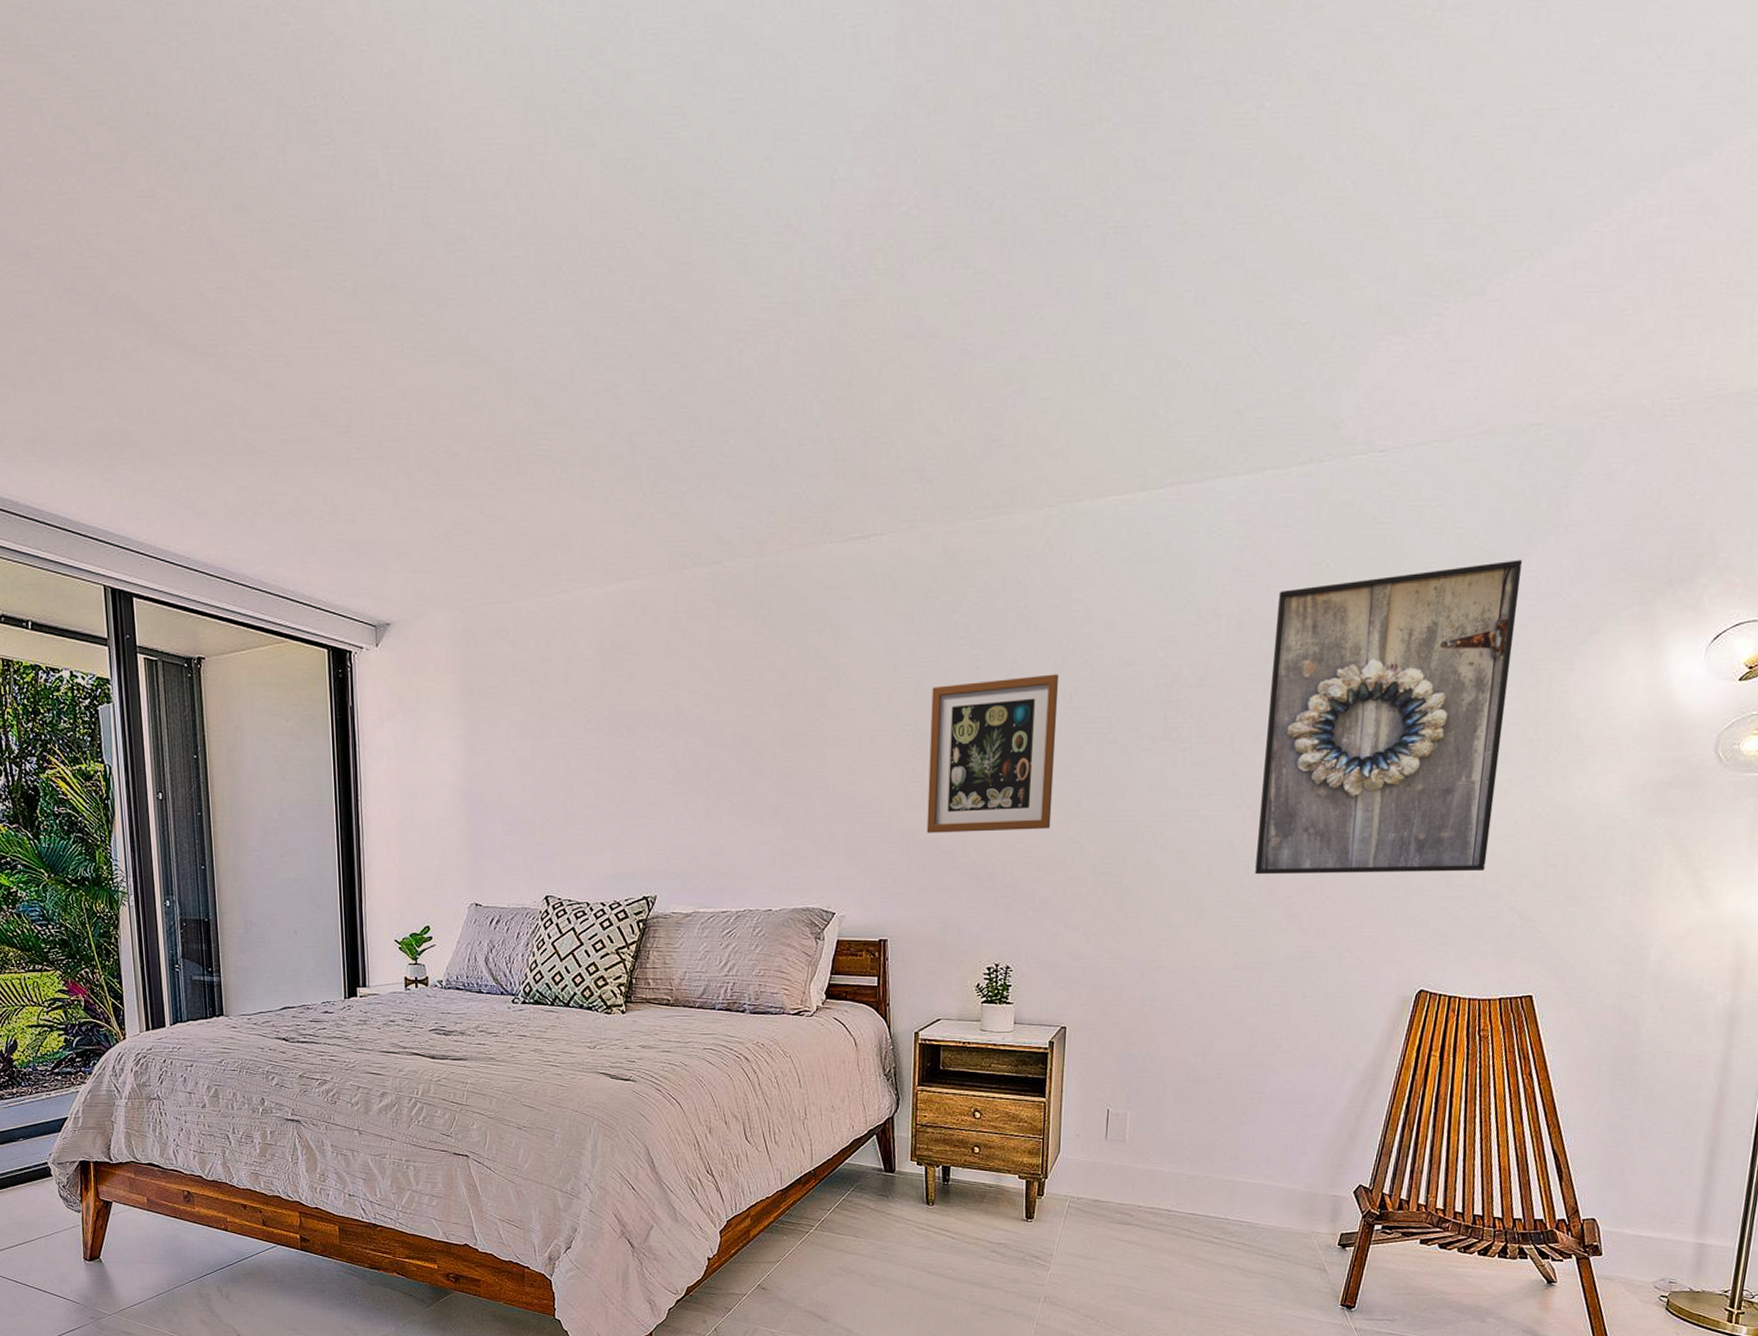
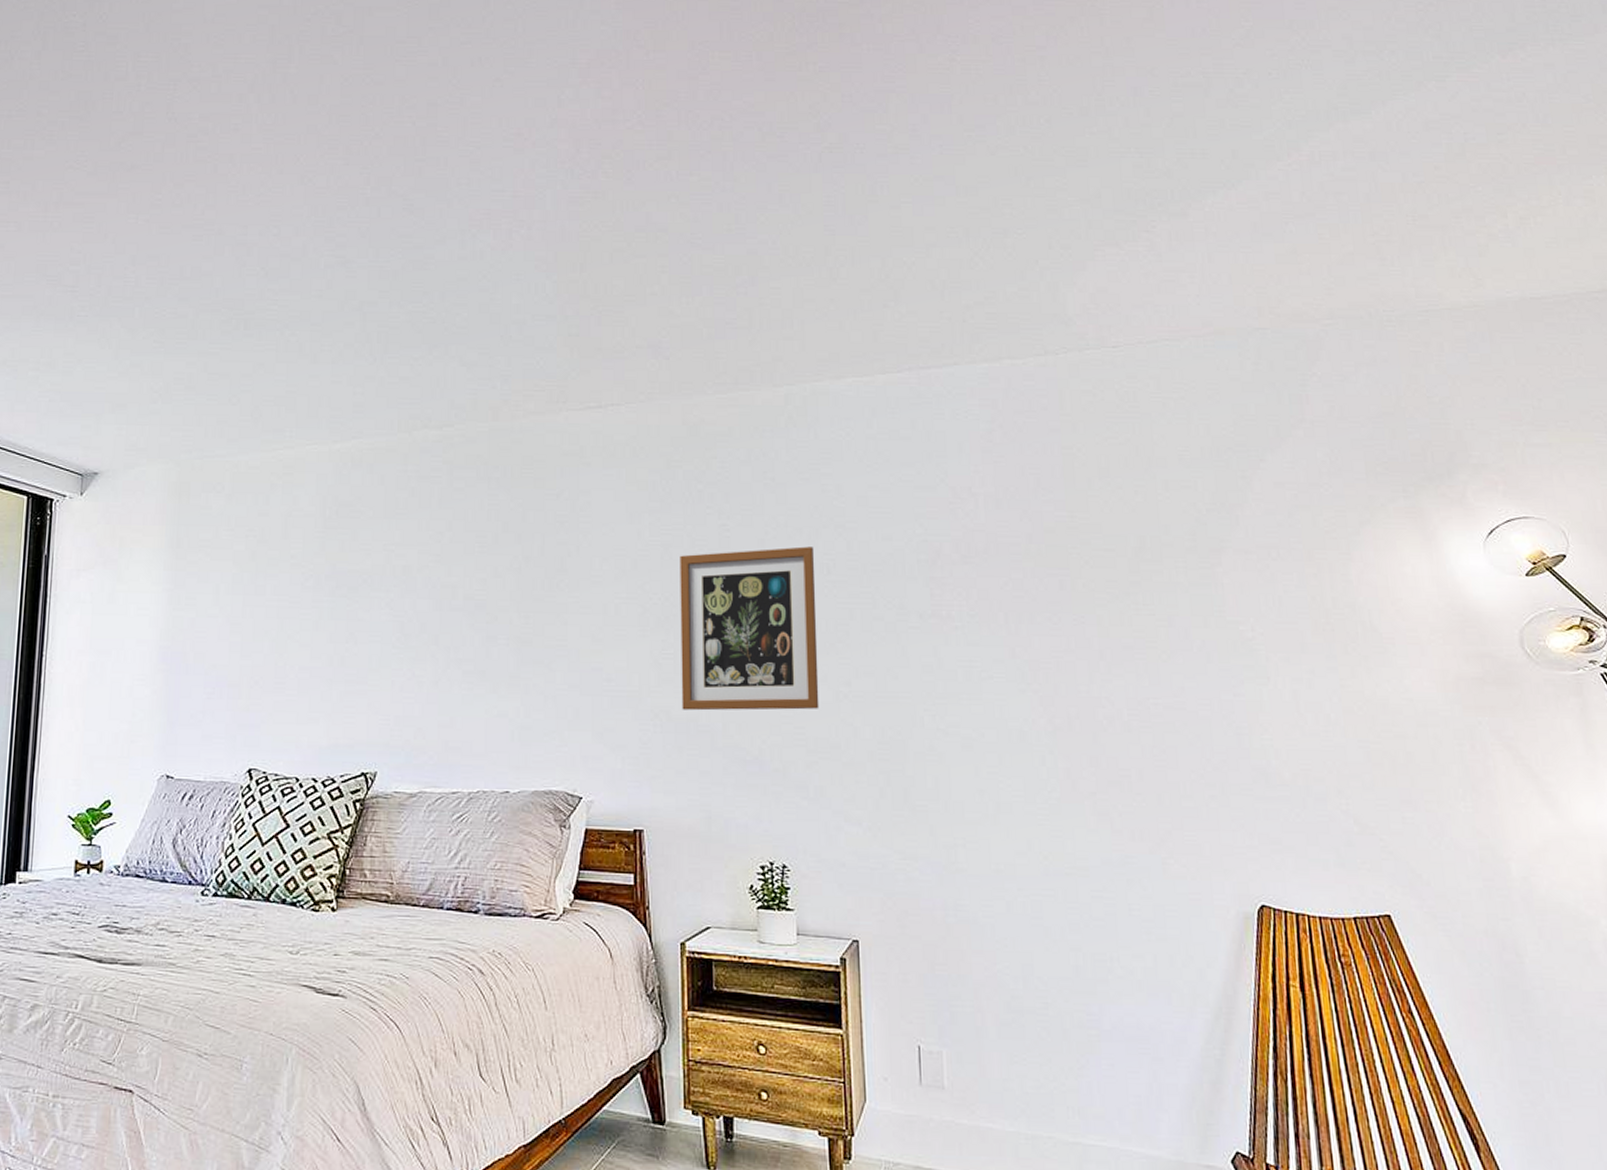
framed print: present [1255,559,1523,875] -> none [1033,451,1306,770]

